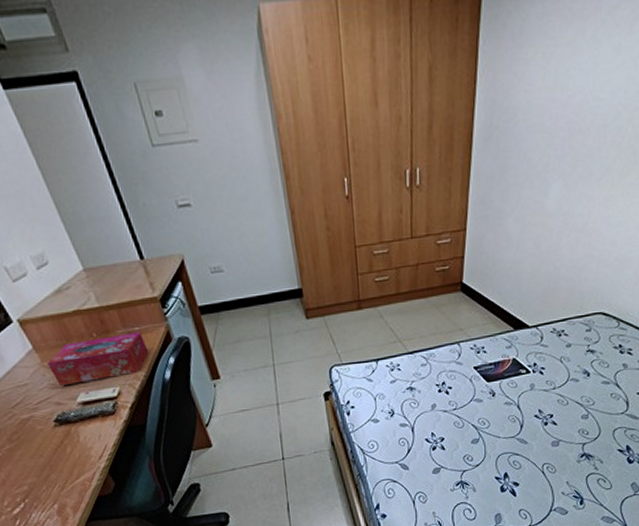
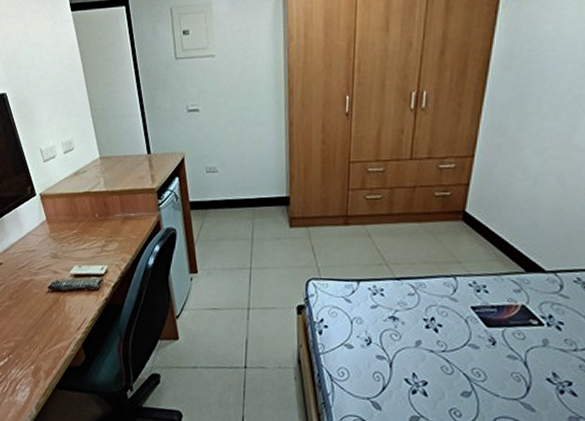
tissue box: present [47,332,149,385] -> none [54,218,139,257]

